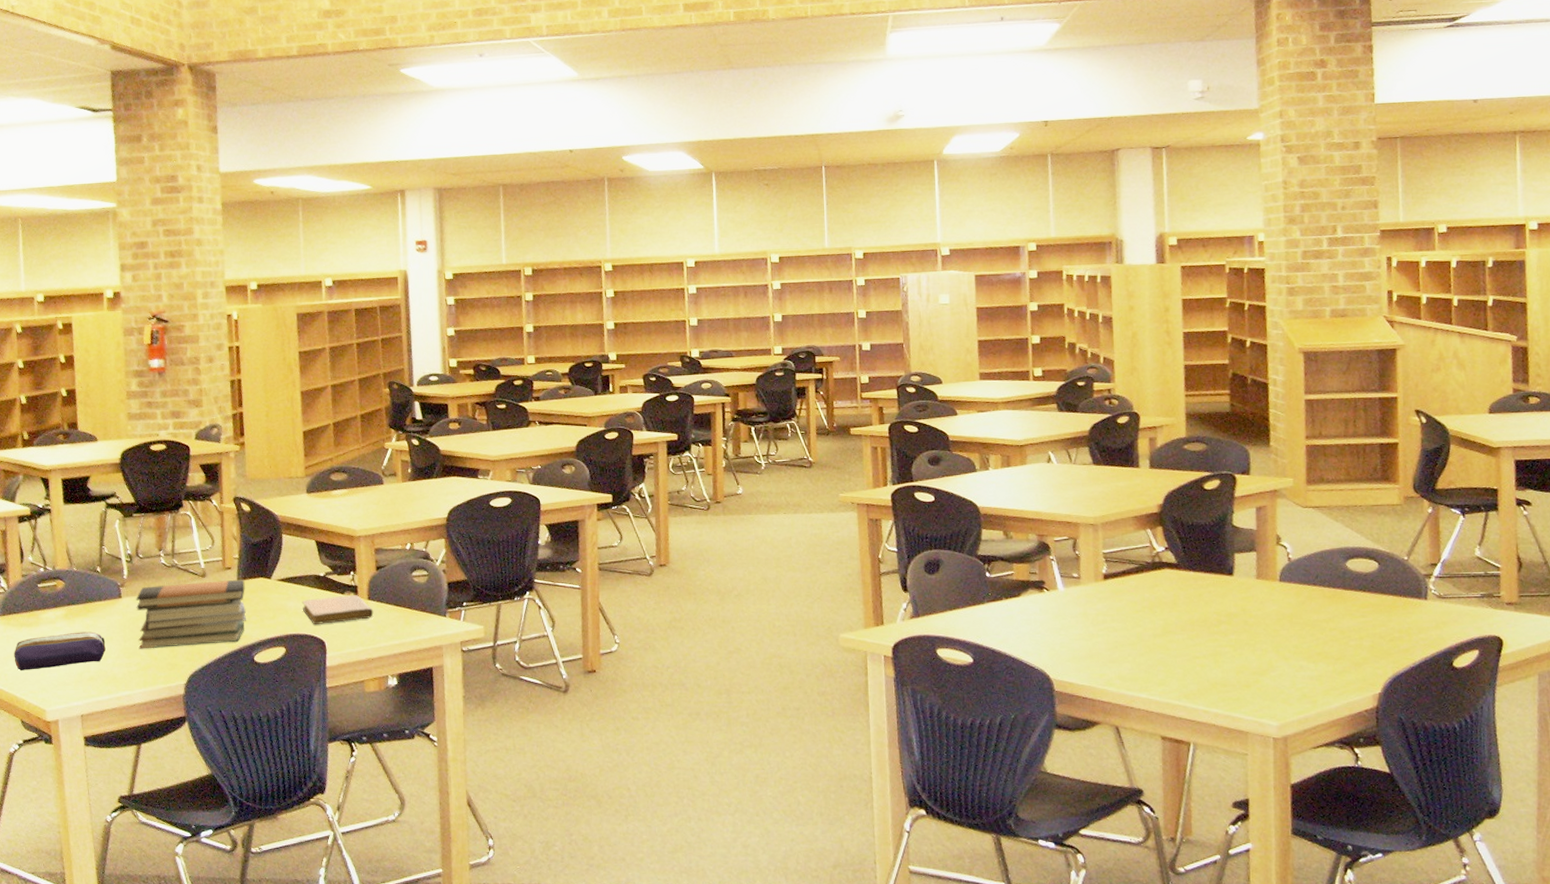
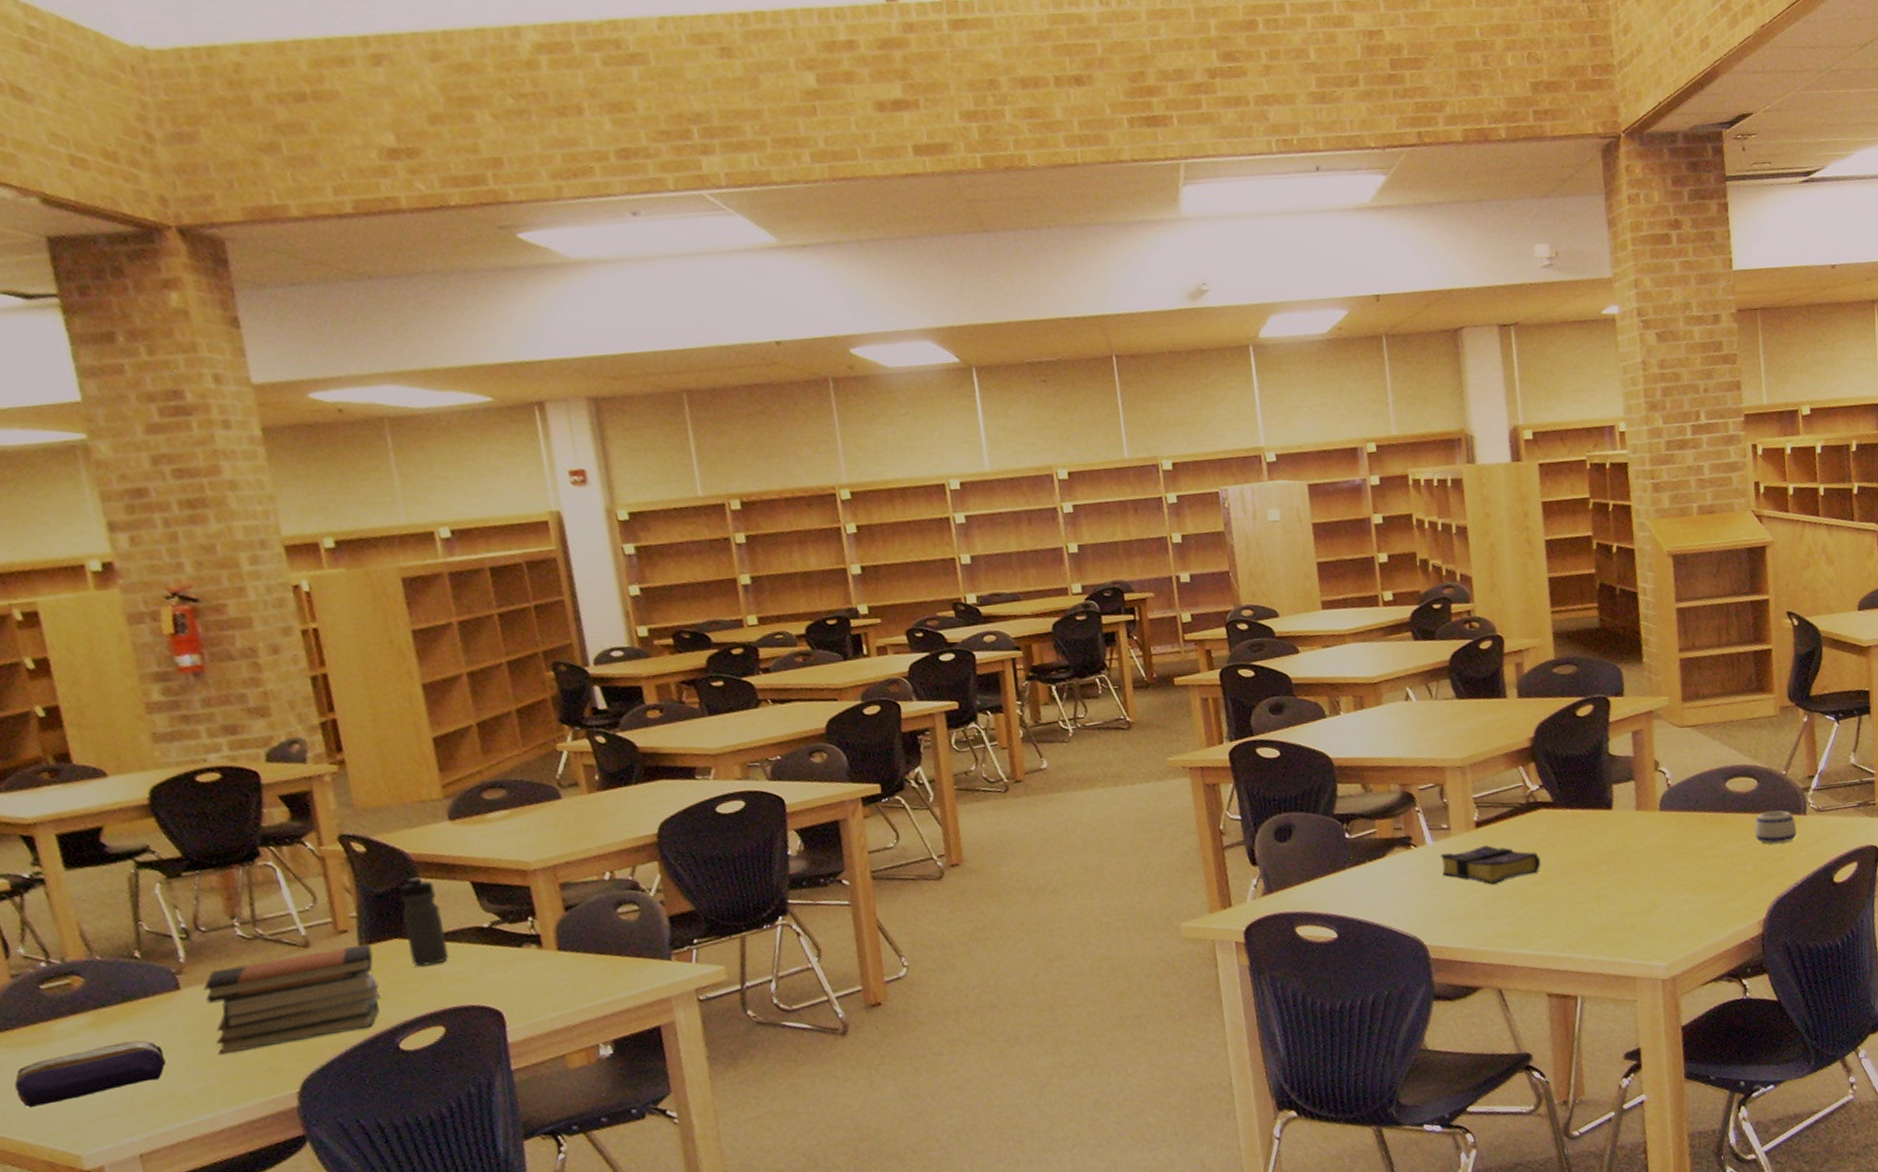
water bottle: none [268,533,295,601] -> present [400,877,449,967]
notebook: present [302,595,374,624] -> none [460,946,568,991]
book: none [1070,595,1163,632] -> present [1440,845,1541,885]
mug: none [1373,592,1416,624] -> present [1754,810,1797,844]

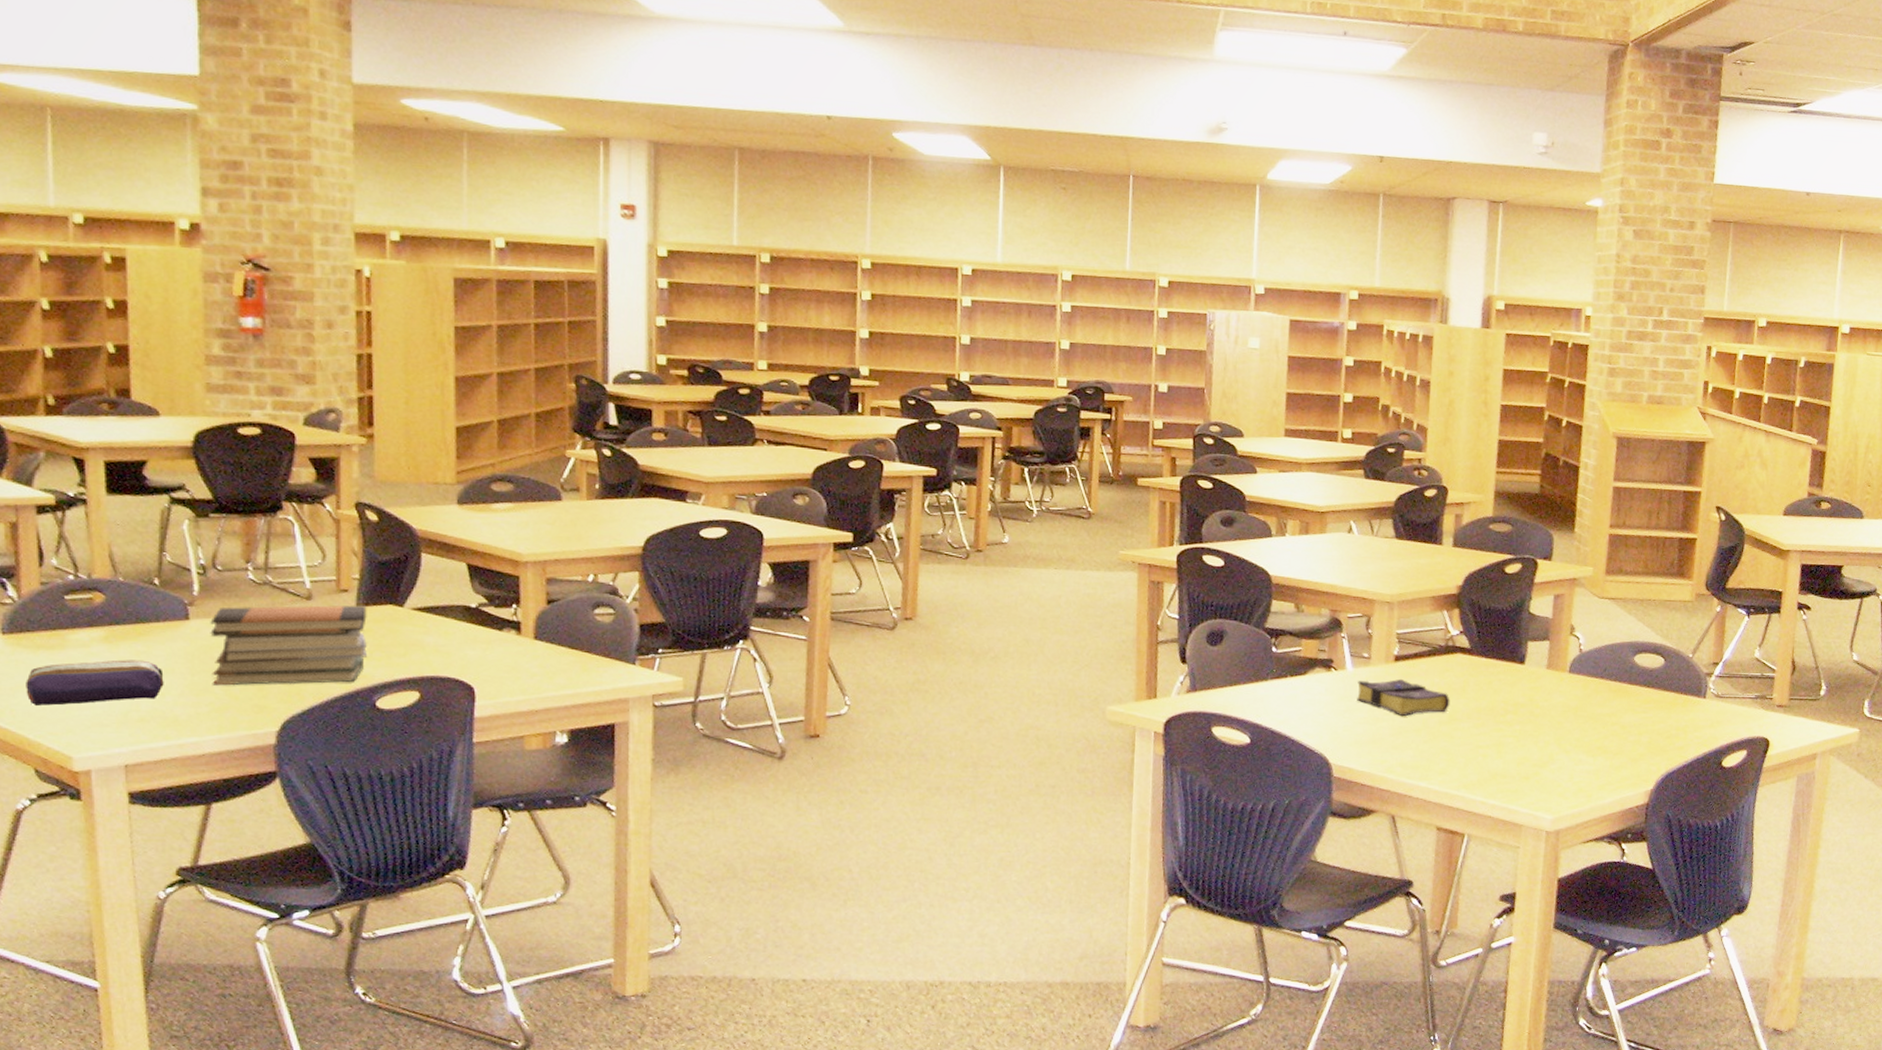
water bottle: present [400,877,449,967] -> none [400,551,436,634]
mug: present [1754,810,1797,844] -> none [1654,689,1695,721]

